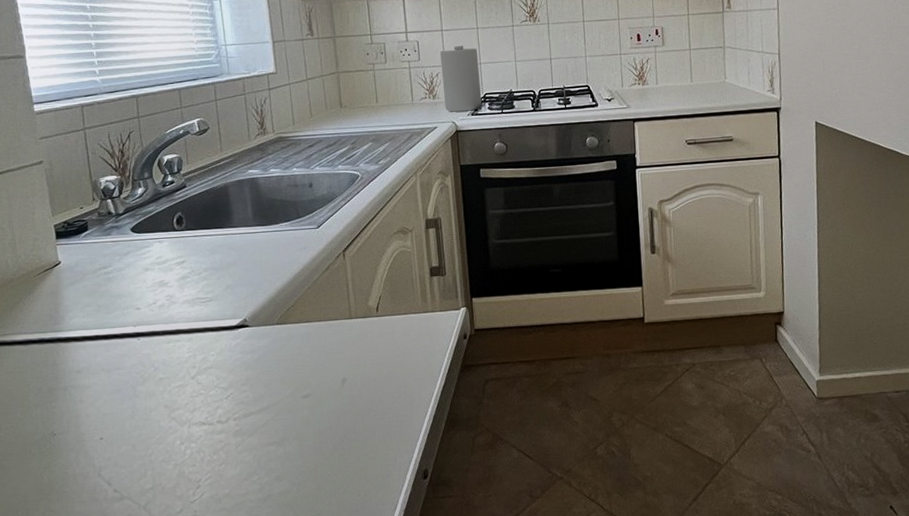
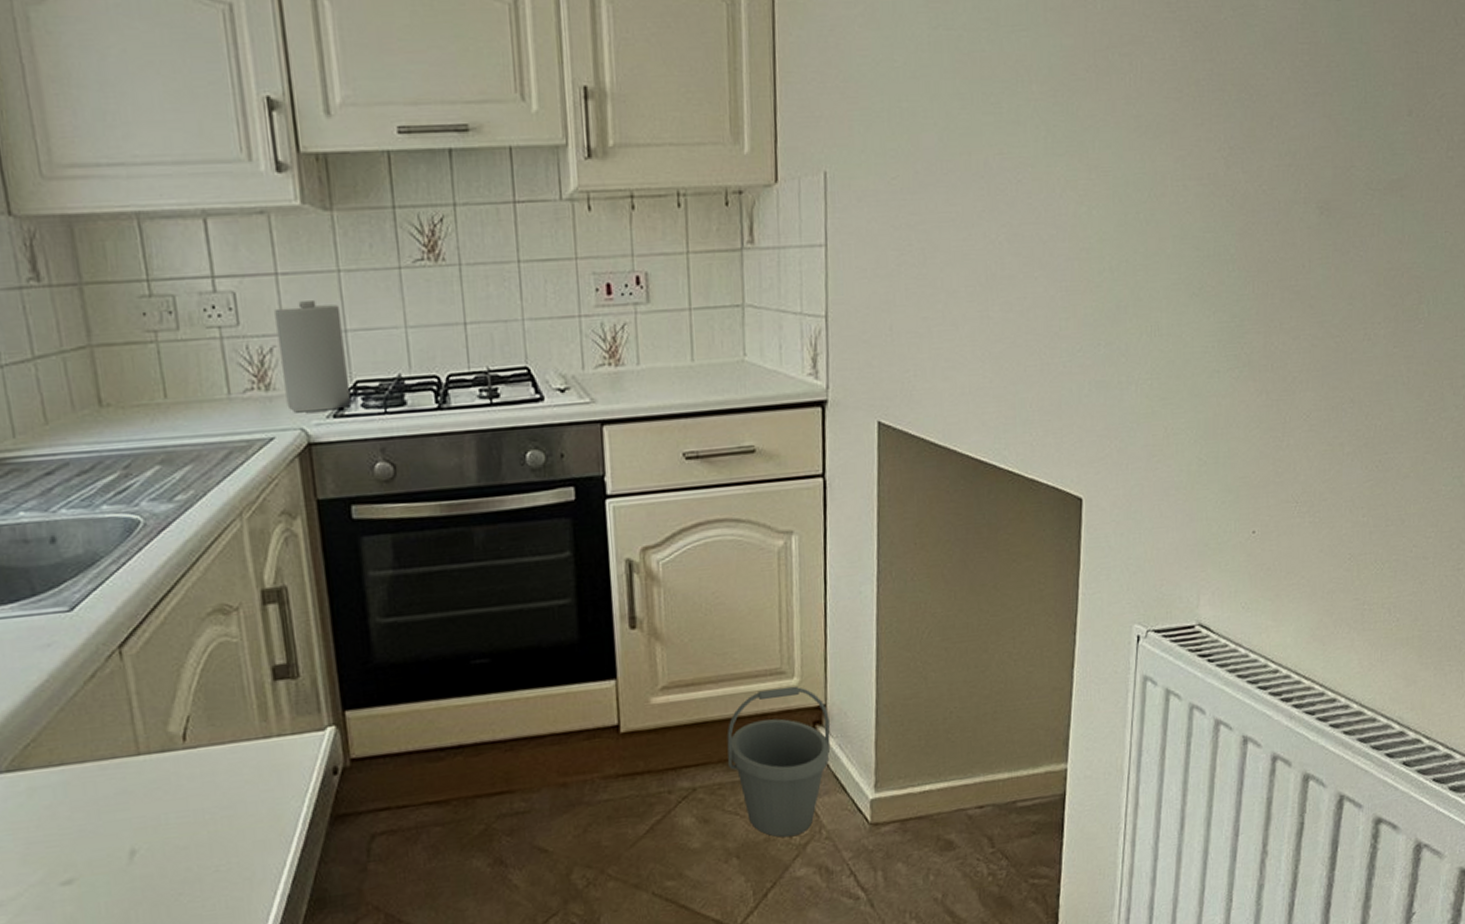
bucket: none [715,297,788,403] -> present [726,685,831,838]

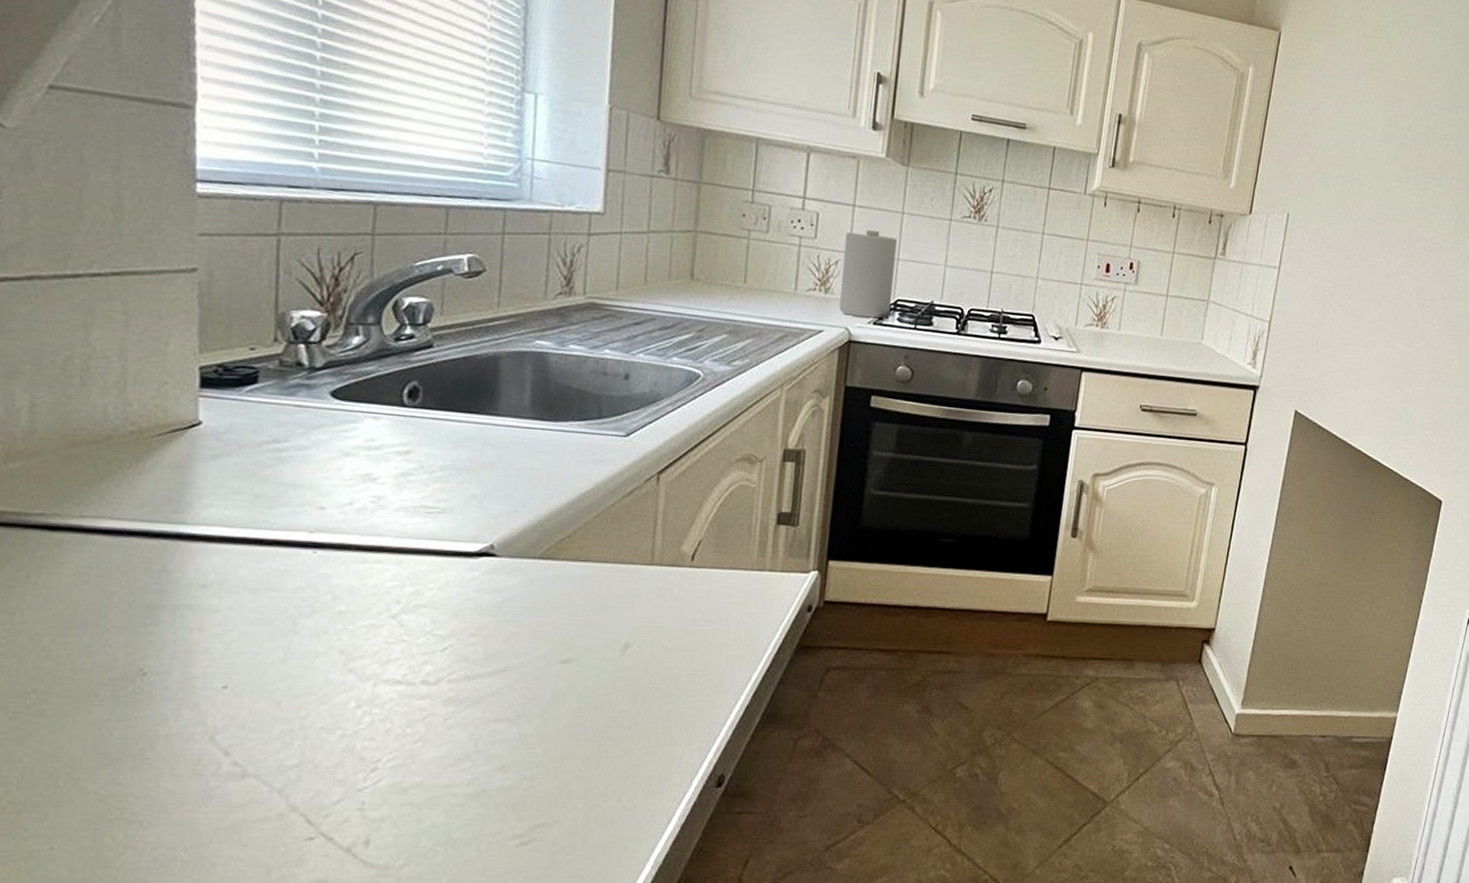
bucket: present [726,685,831,838] -> none [1128,606,1216,733]

